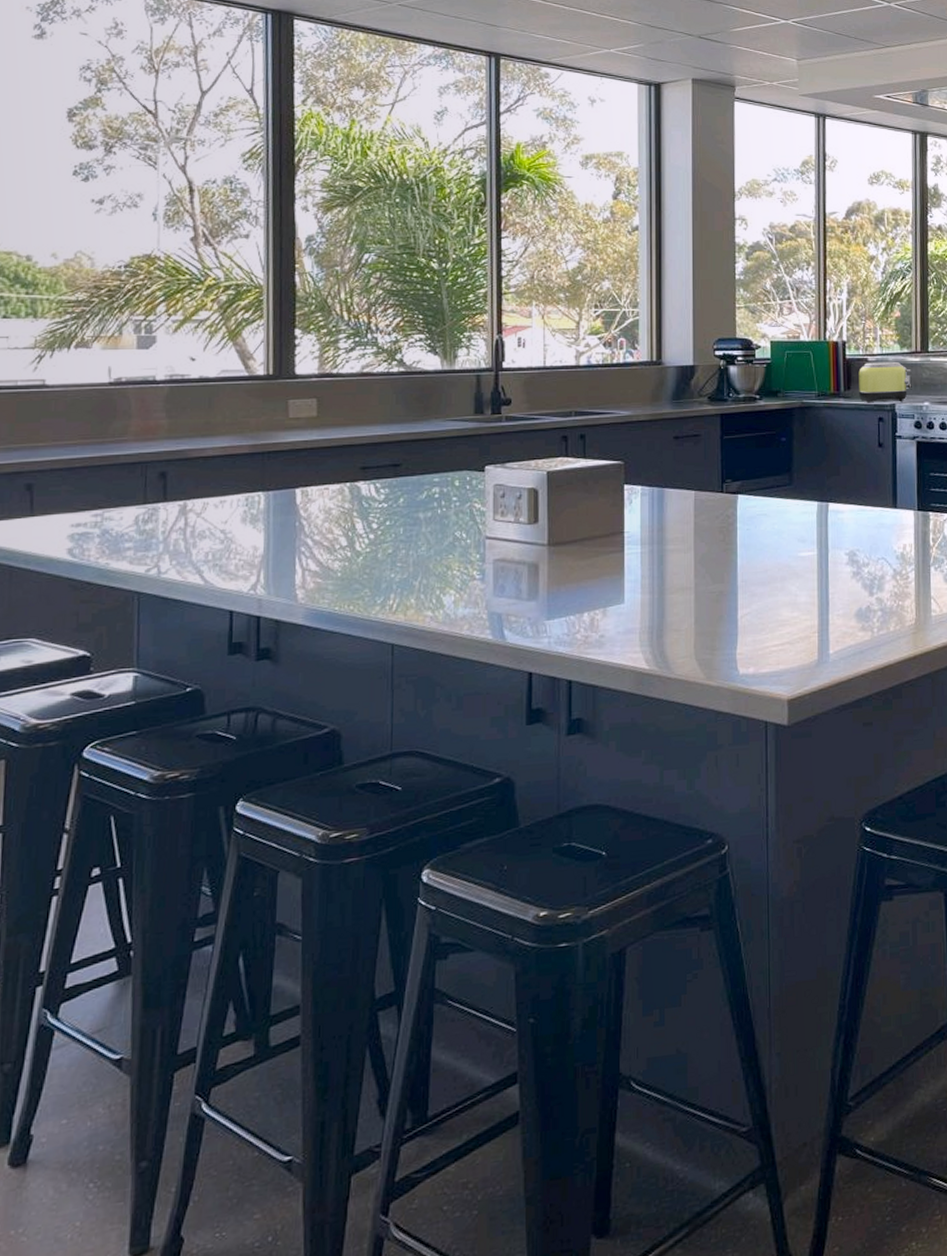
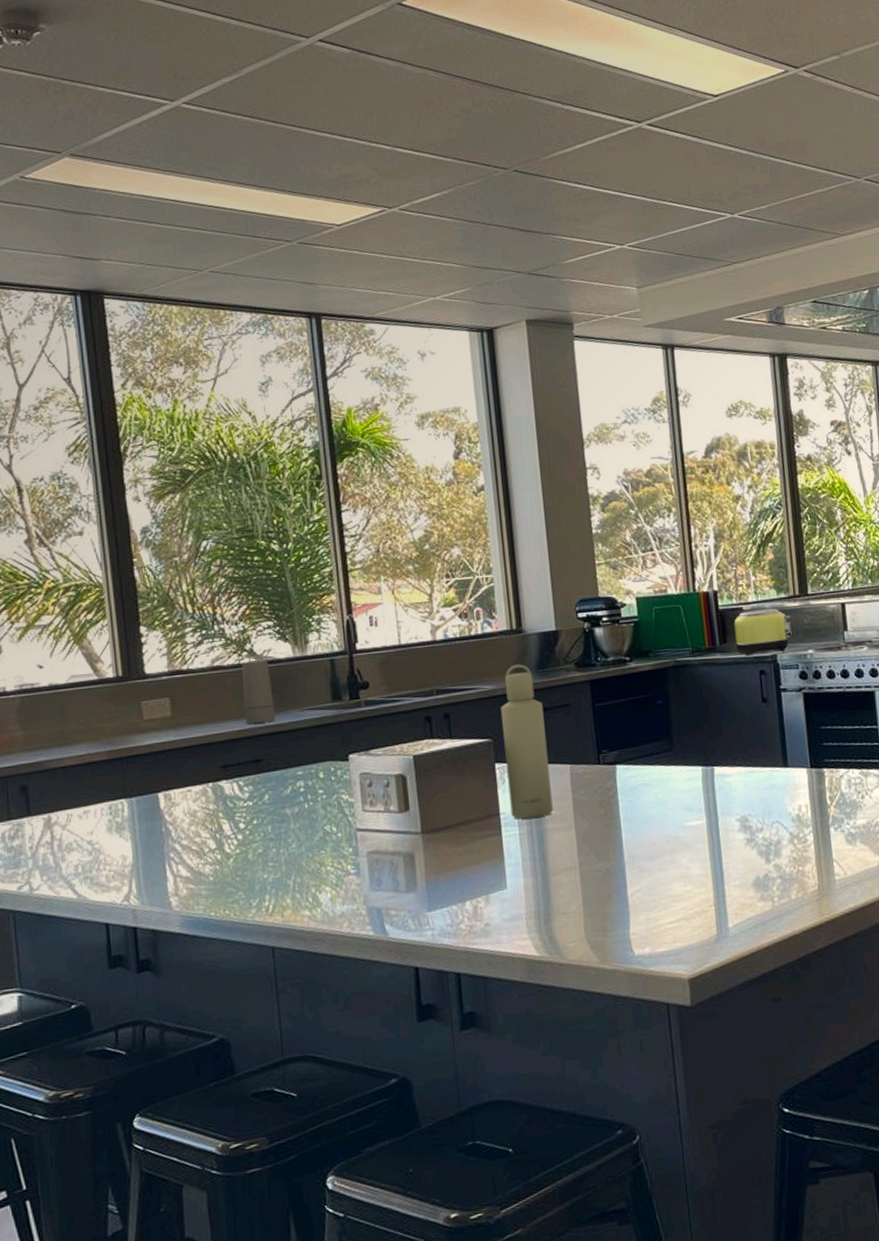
canister: none [388,370,418,430] -> present [242,659,275,725]
bottle: none [634,393,675,539] -> present [500,664,553,819]

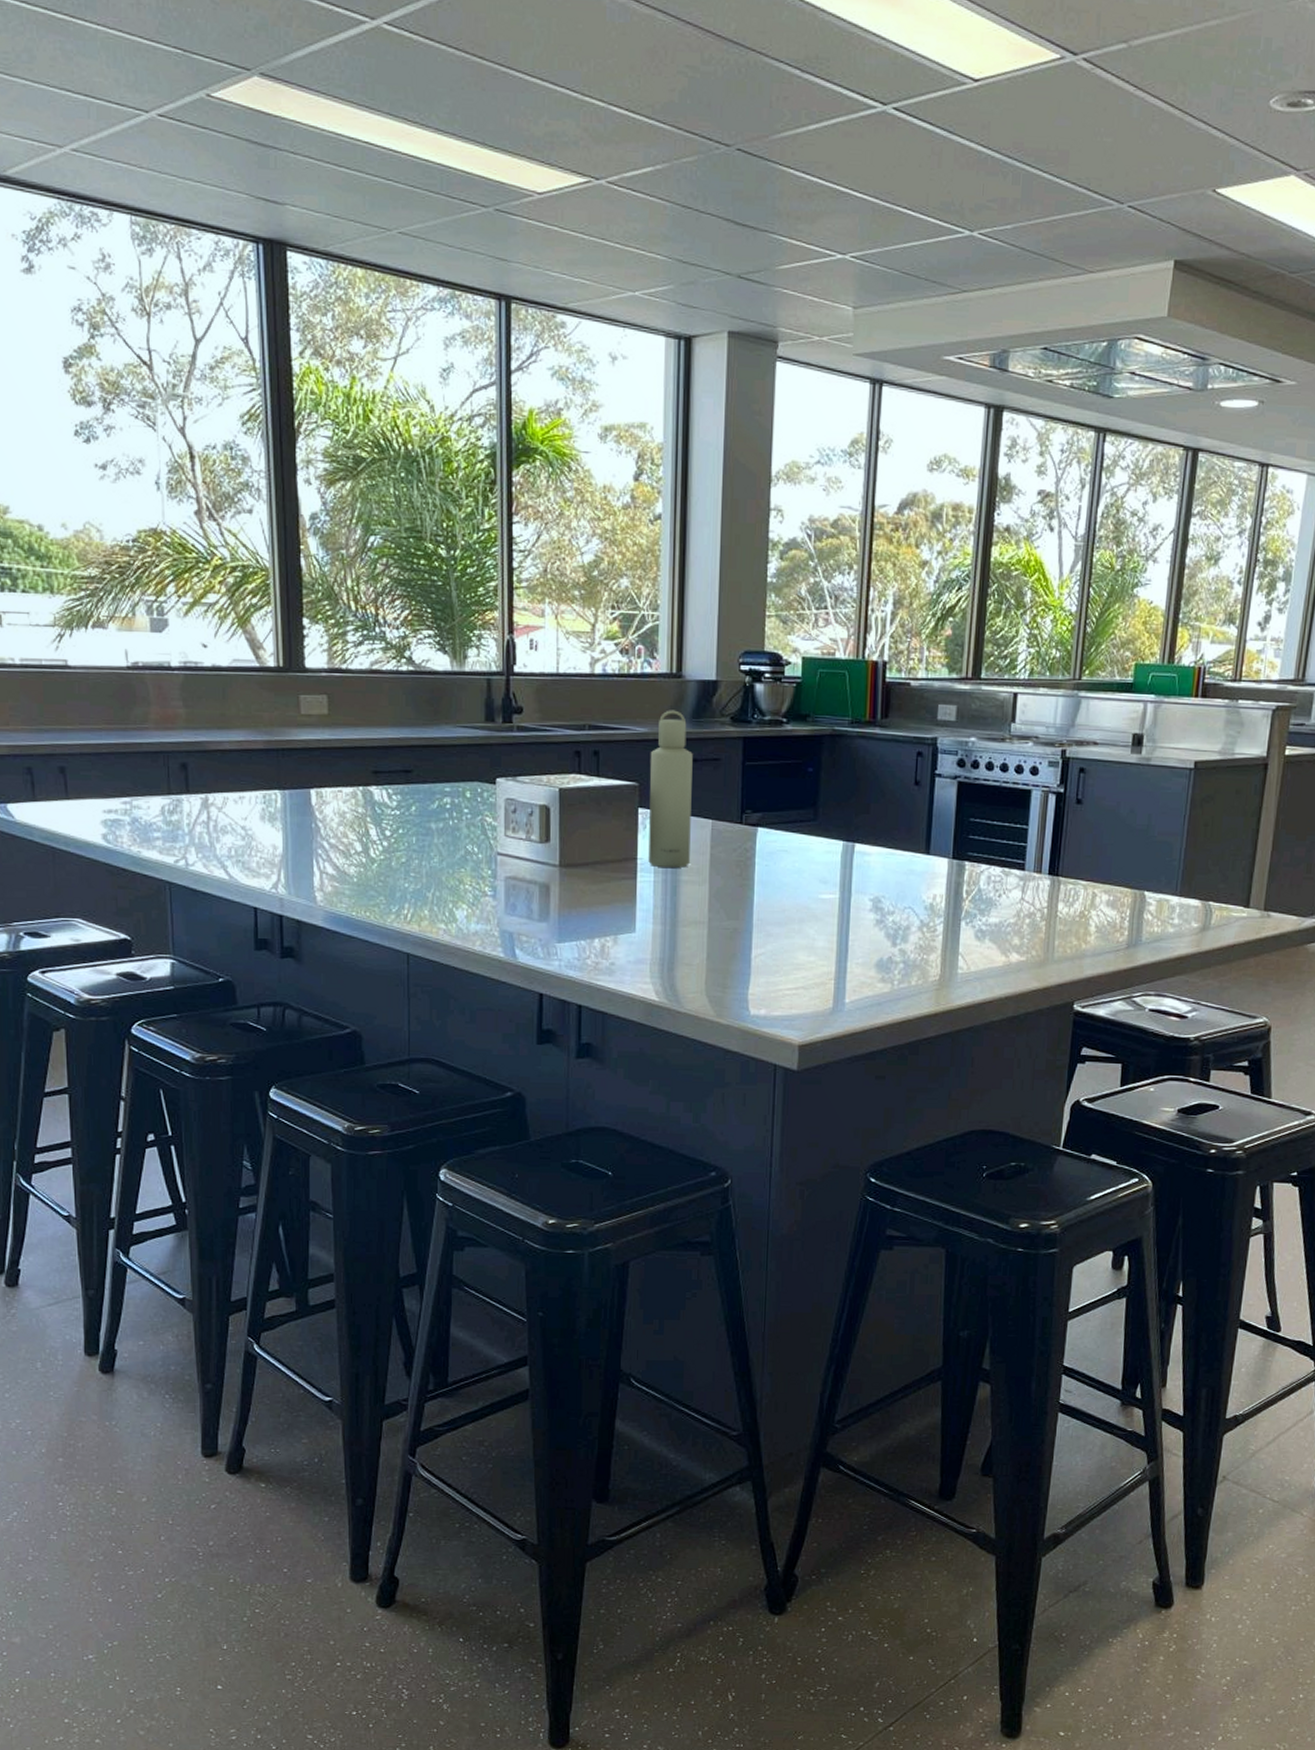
canister: present [242,659,275,725] -> none [398,669,428,735]
toaster: present [734,608,794,656] -> none [896,687,958,735]

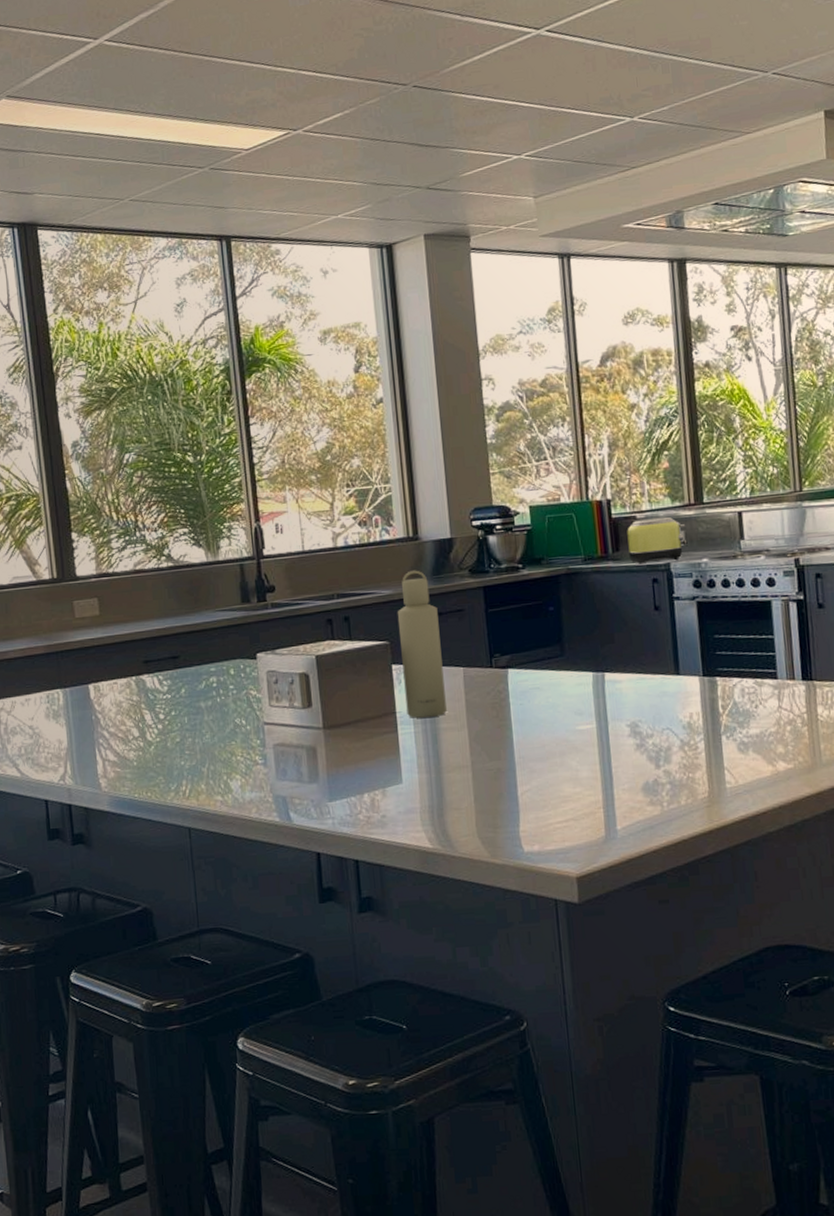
toaster: none [896,687,958,735] -> present [627,516,688,564]

